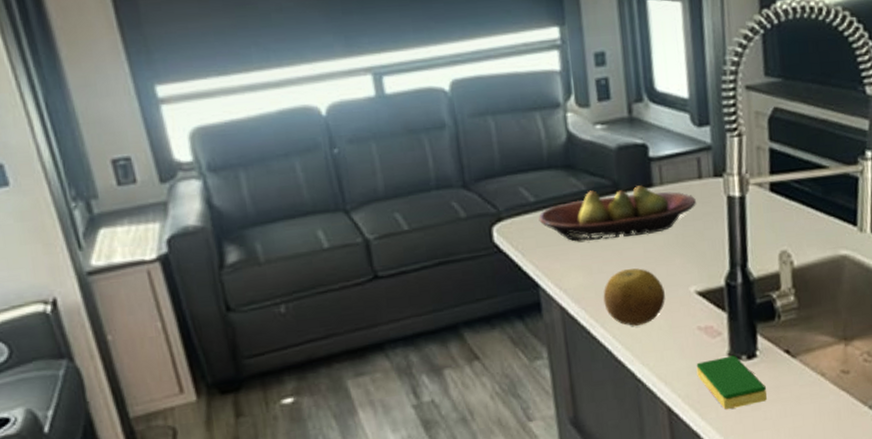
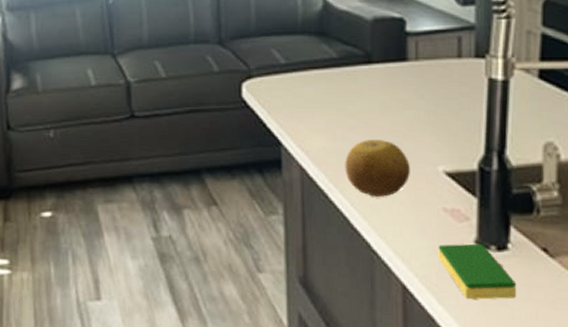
fruit bowl: present [538,185,696,242] -> none [287,58,453,108]

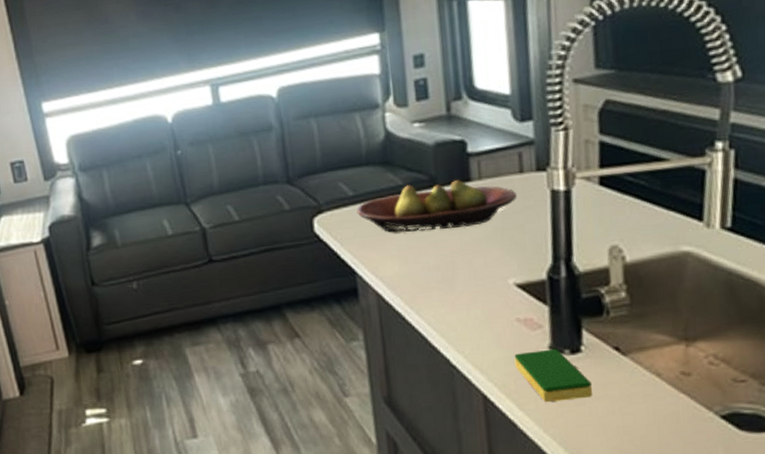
fruit bowl: none [287,58,453,108] -> present [356,180,517,233]
fruit: present [345,140,410,197] -> none [418,259,482,314]

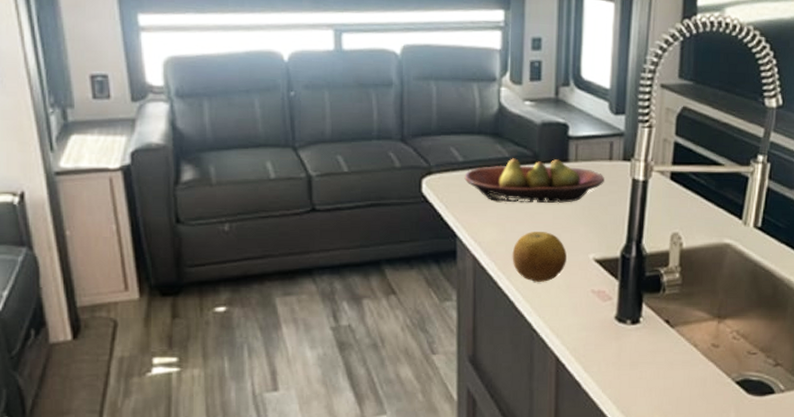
fruit: none [418,259,482,314] -> present [512,232,567,282]
dish sponge: present [514,348,592,402] -> none [586,319,644,365]

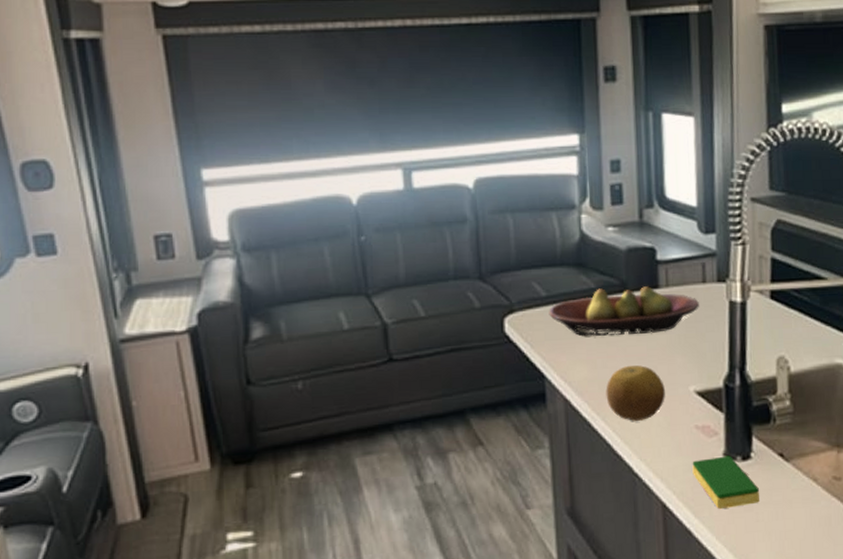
dish sponge: none [586,319,644,365] -> present [692,455,759,509]

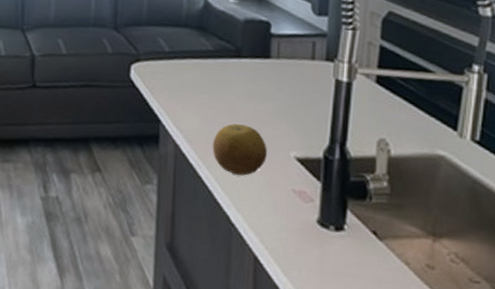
fruit bowl: present [549,286,699,337] -> none [169,51,307,98]
dish sponge: present [692,455,759,509] -> none [286,221,349,275]

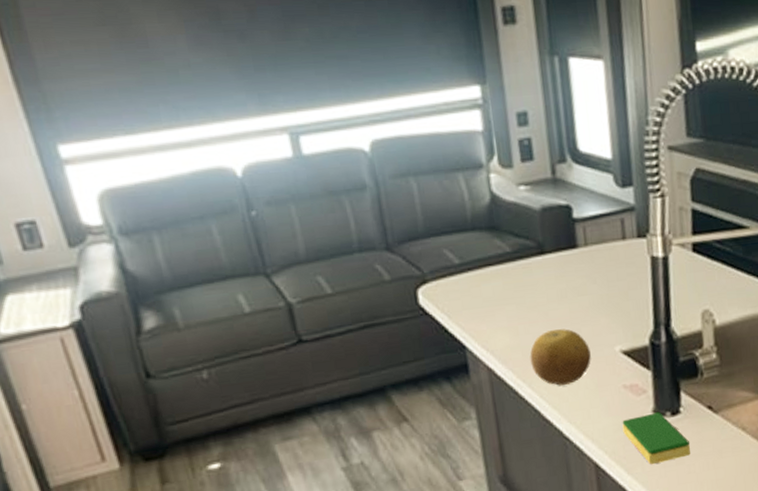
dish sponge: none [286,221,349,275] -> present [622,412,690,464]

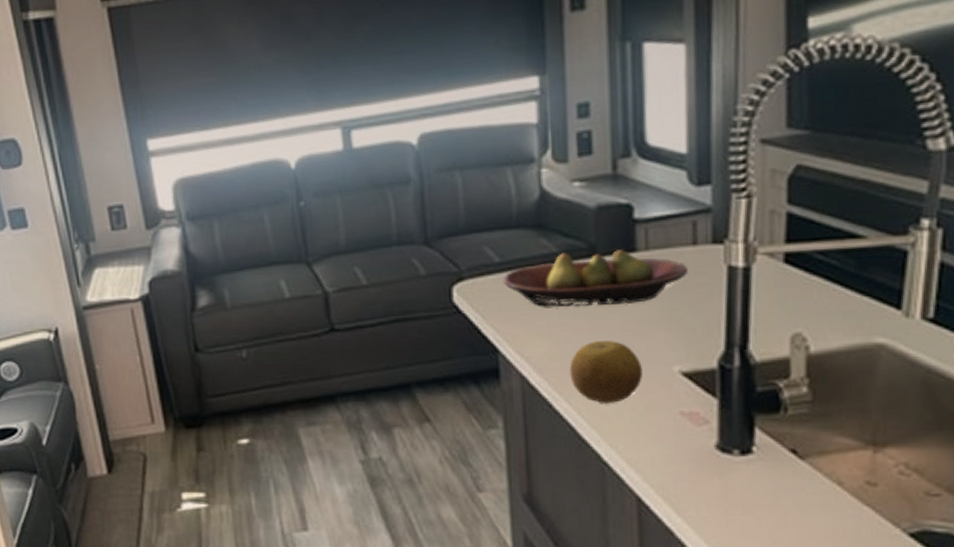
fruit bowl: none [463,246,620,303] -> present [503,249,688,307]
dish sponge: present [622,412,690,464] -> none [675,448,762,508]

